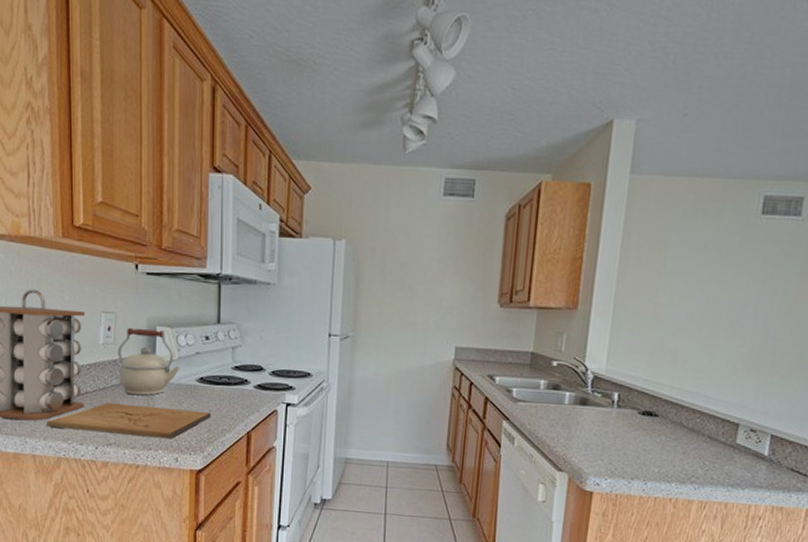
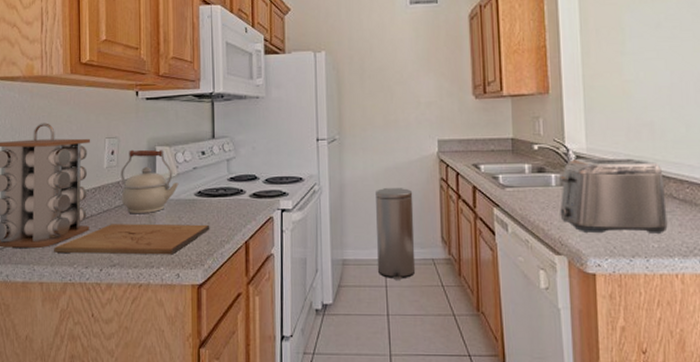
pedal bin: none [379,391,423,482] -> present [374,188,416,279]
toaster: none [568,378,677,461] -> present [560,157,668,235]

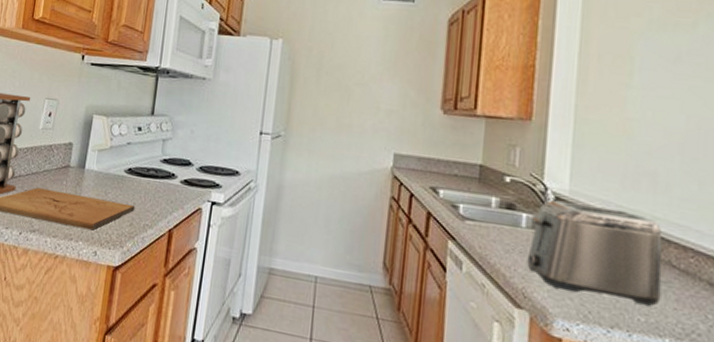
kettle: present [121,149,179,214] -> none [50,114,111,183]
pedal bin: present [374,188,416,279] -> none [306,197,358,302]

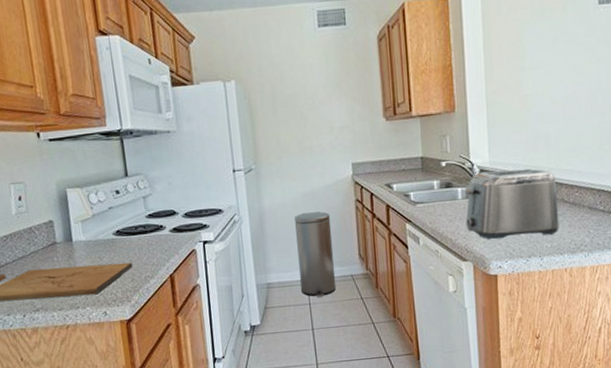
pedal bin: none [306,197,358,302] -> present [293,211,337,297]

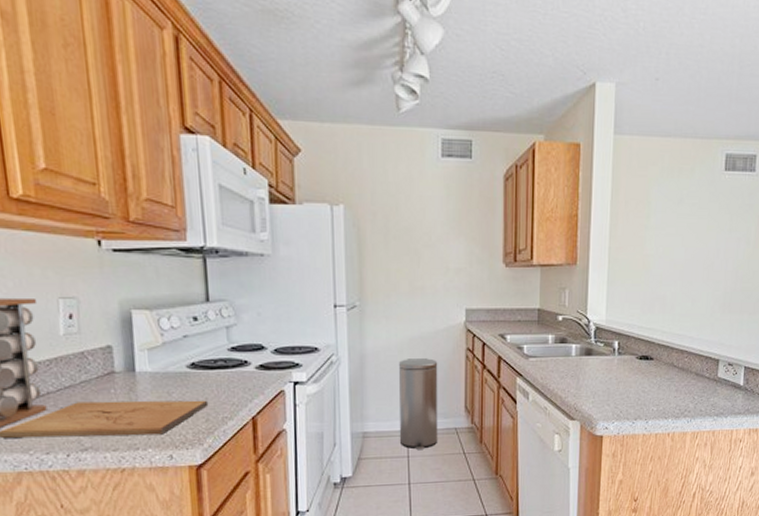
toaster: present [465,168,559,240] -> none [577,329,668,400]

